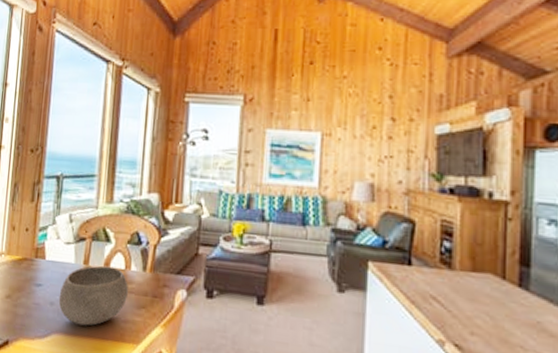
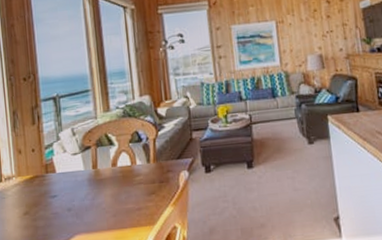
bowl: present [58,265,128,326] -> none [74,165,138,222]

